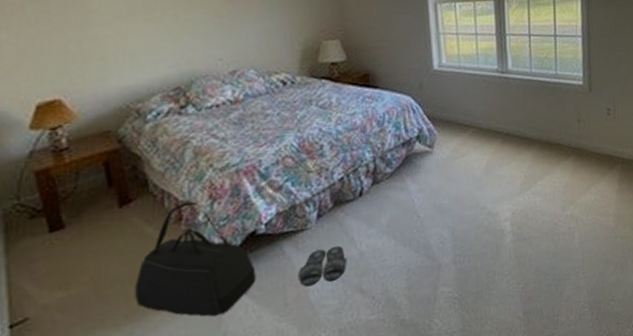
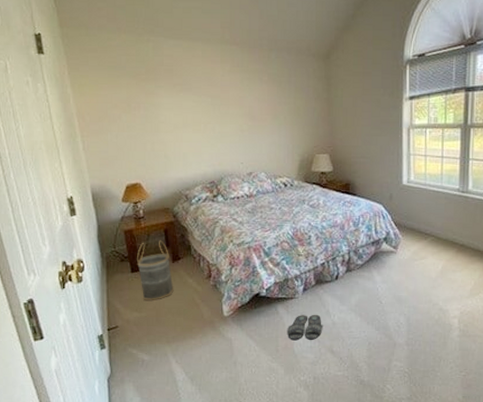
basket: none [57,178,123,271] -> present [136,240,174,300]
duffel bag: present [135,201,256,317] -> none [180,265,258,349]

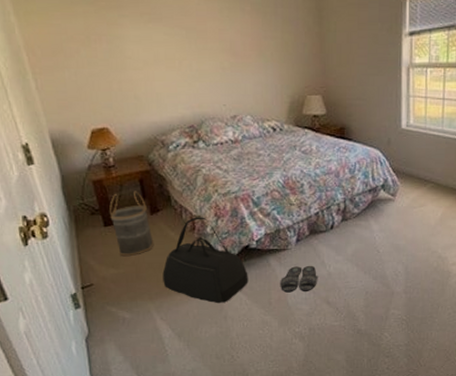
duffel bag: none [180,265,258,349] -> present [162,217,248,304]

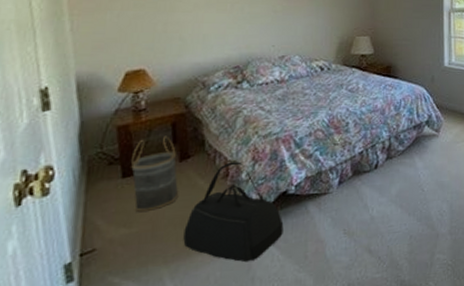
slippers: present [280,265,318,293] -> none [319,209,360,243]

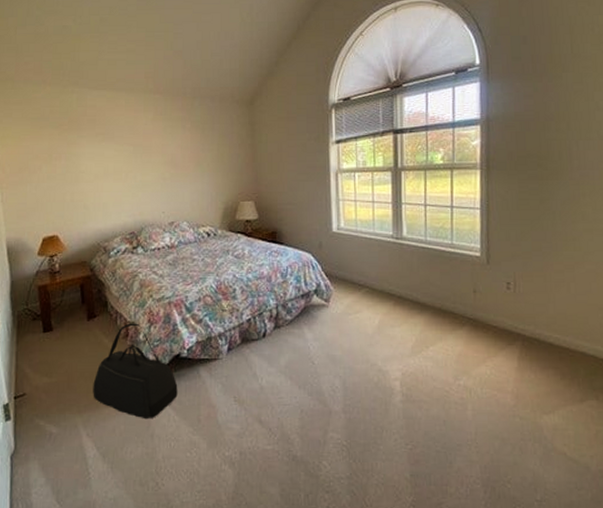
basket: present [130,136,179,212] -> none [49,296,88,363]

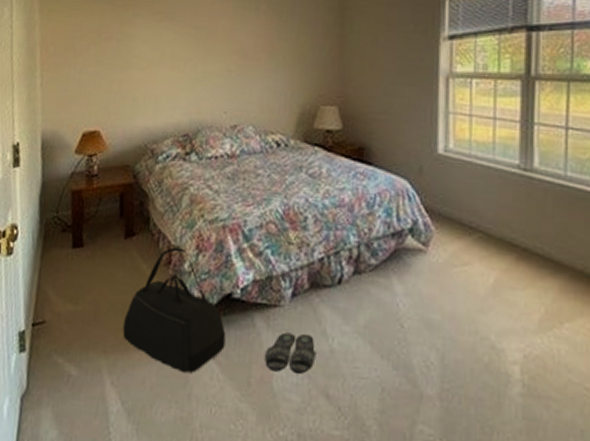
slippers: none [210,377,250,409] -> present [265,332,317,374]

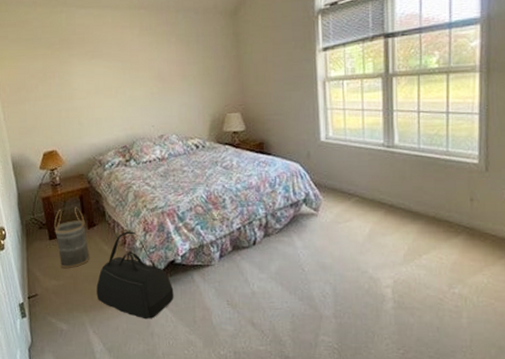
basket: none [80,207,123,290] -> present [53,206,90,268]
slippers: present [265,332,317,374] -> none [205,282,242,311]

